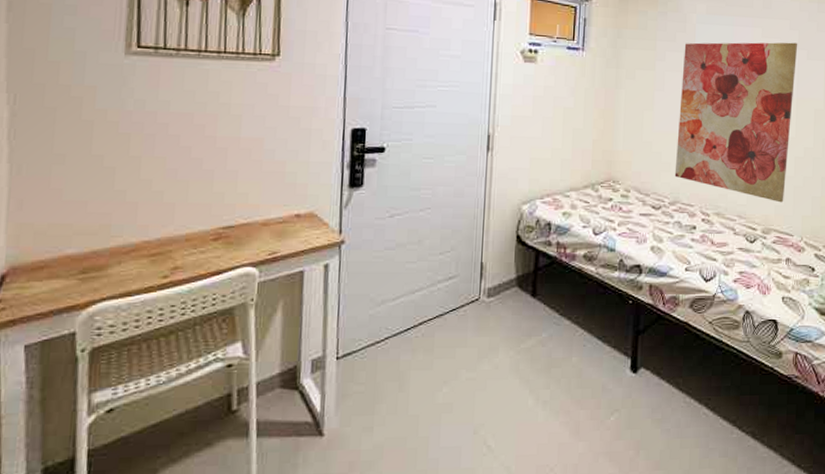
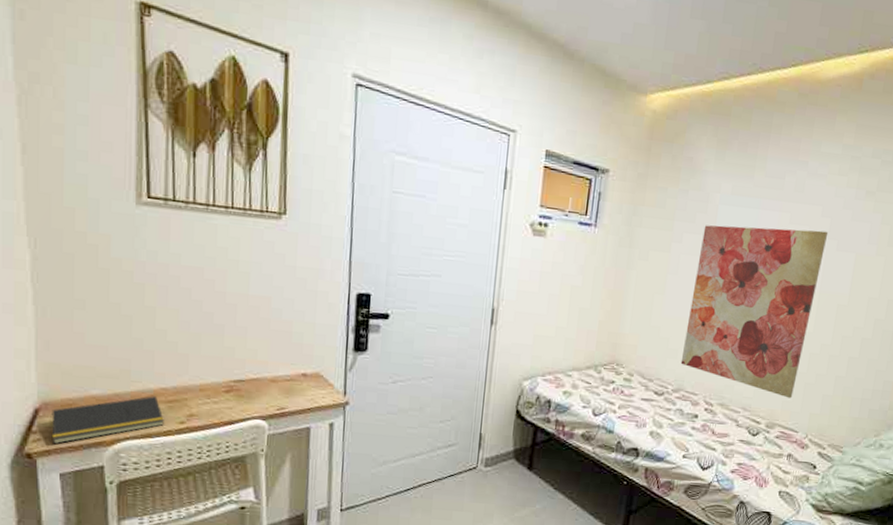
notepad: none [17,250,146,313] -> present [50,396,164,445]

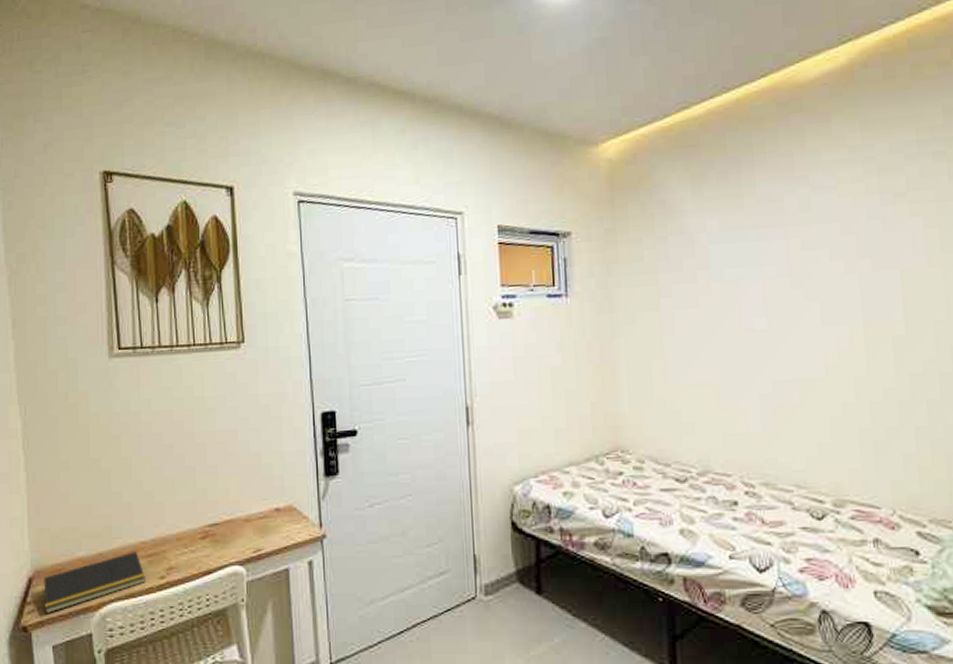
wall art: present [680,225,829,399] -> none [695,250,861,465]

